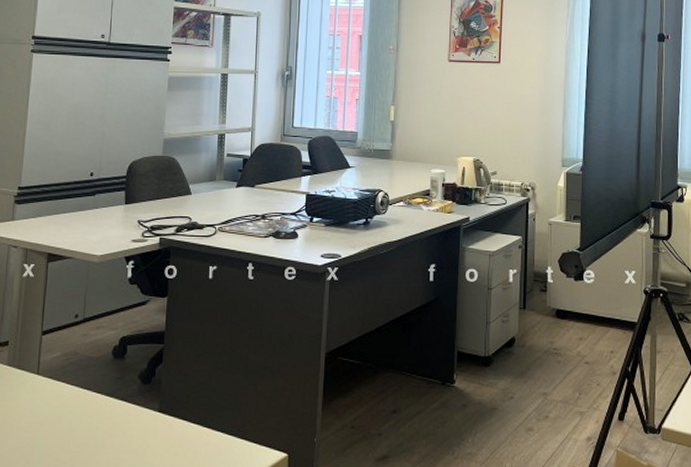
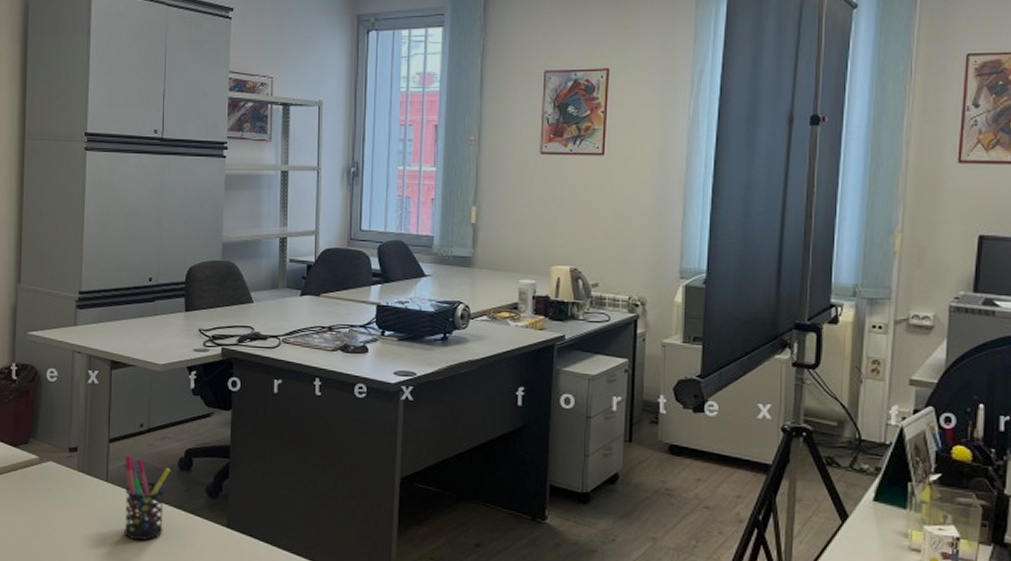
pen holder: none [53,346,105,432] -> present [124,455,171,541]

